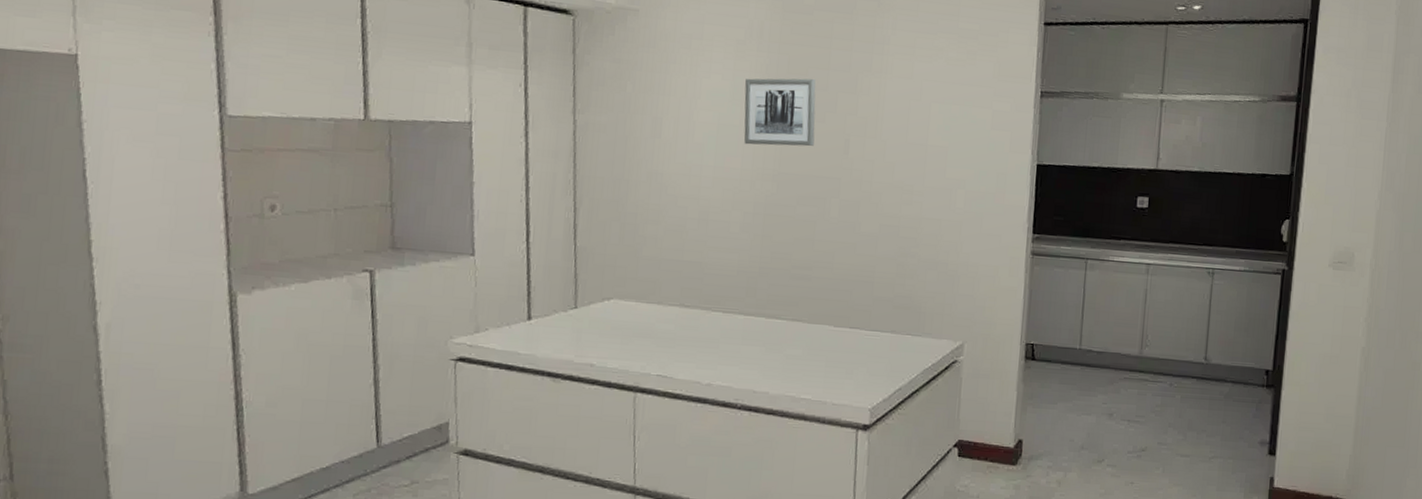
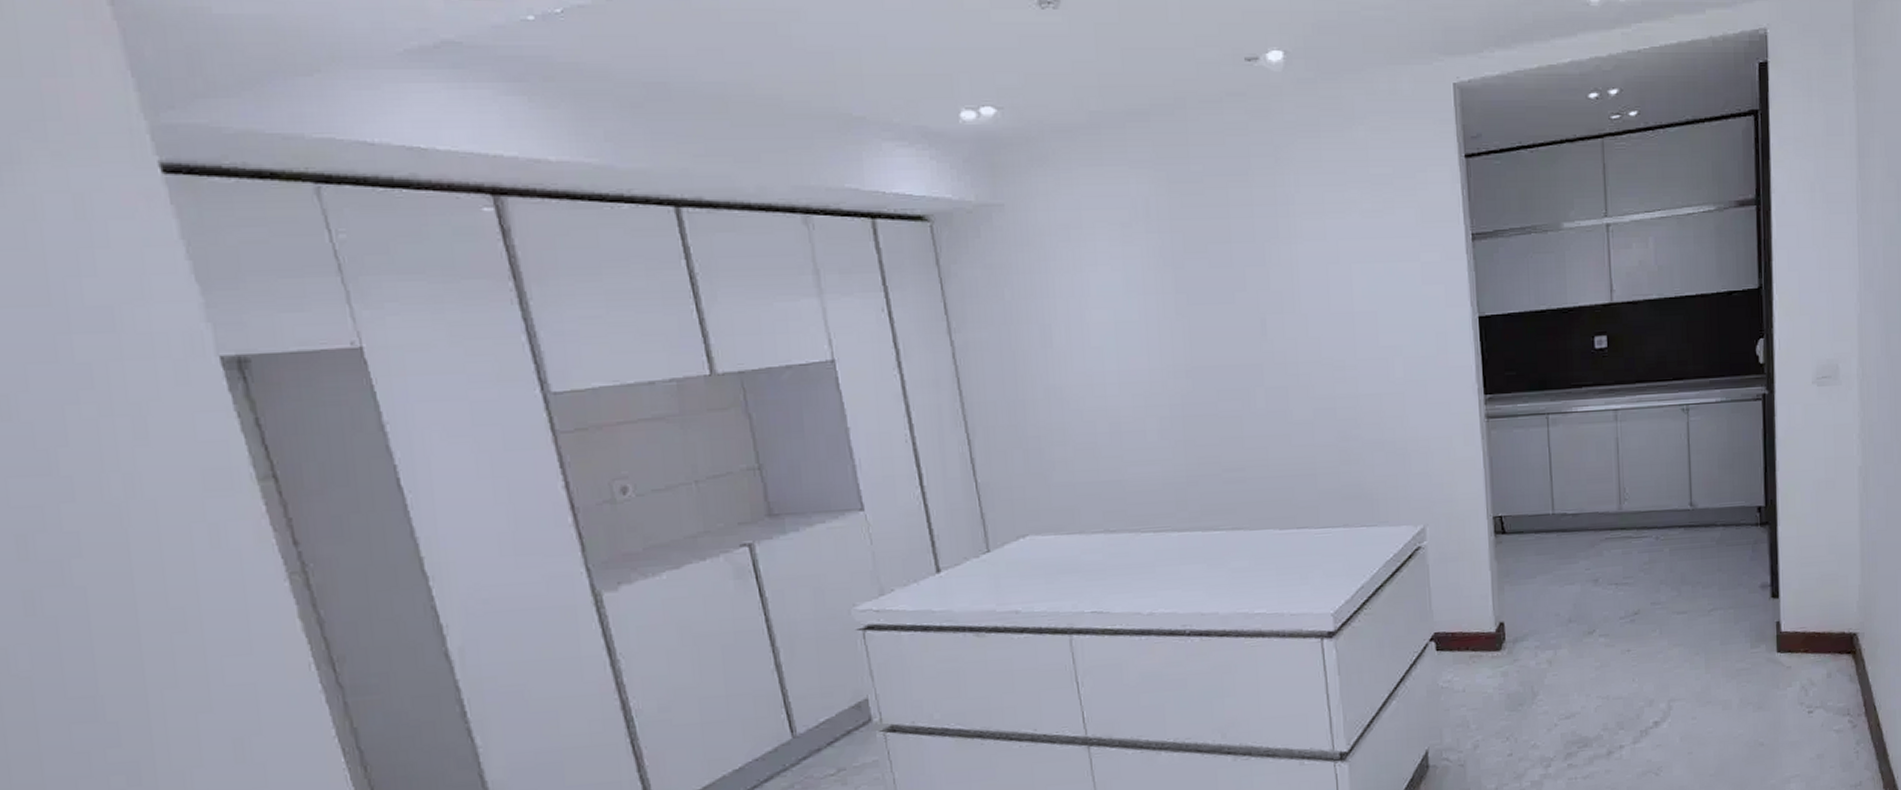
wall art: present [744,78,816,147] -> none [1138,255,1227,341]

